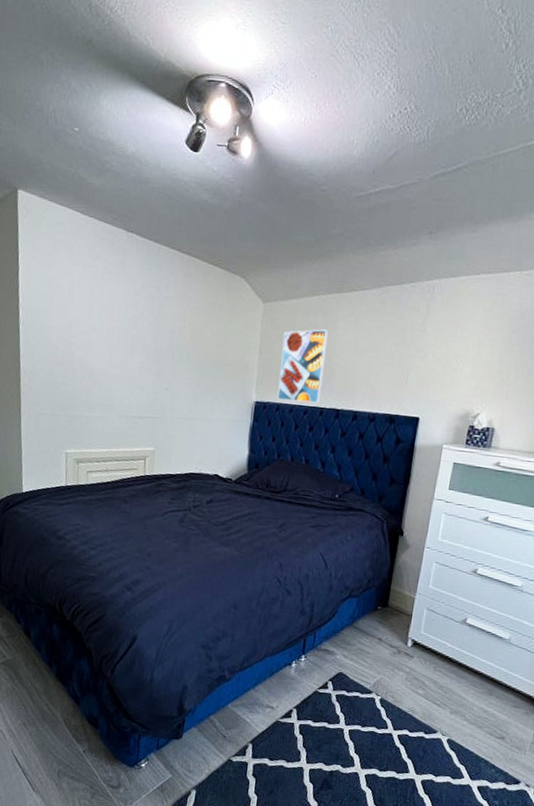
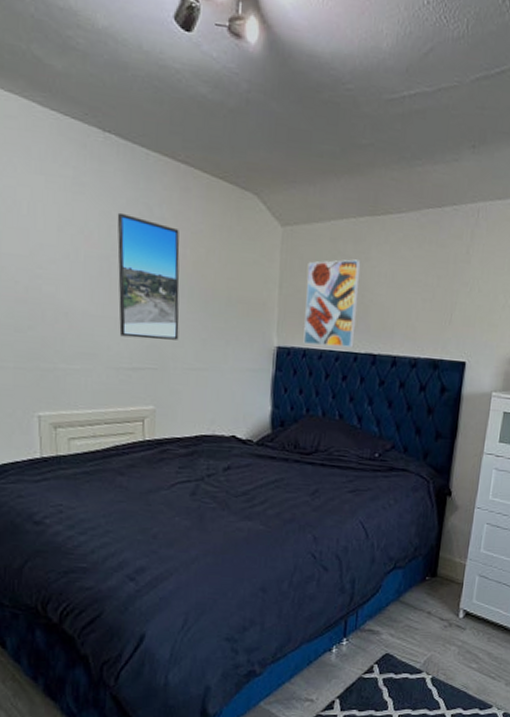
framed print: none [130,293,181,395] -> present [117,212,180,340]

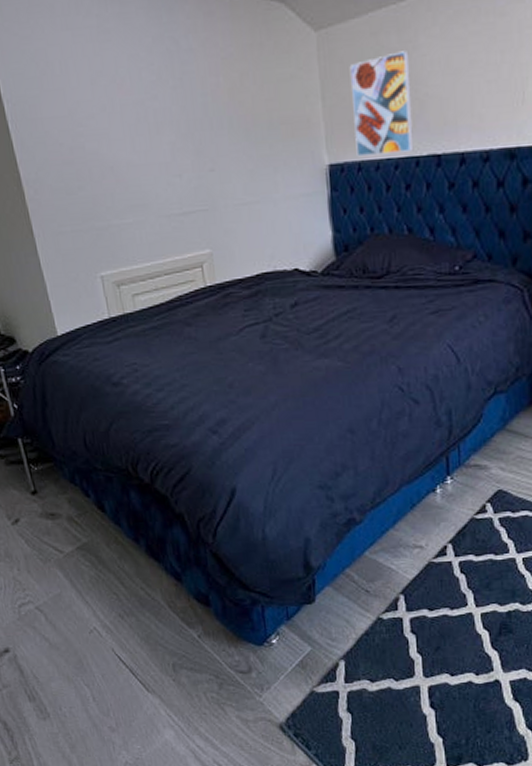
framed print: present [117,212,180,340] -> none [145,52,225,182]

